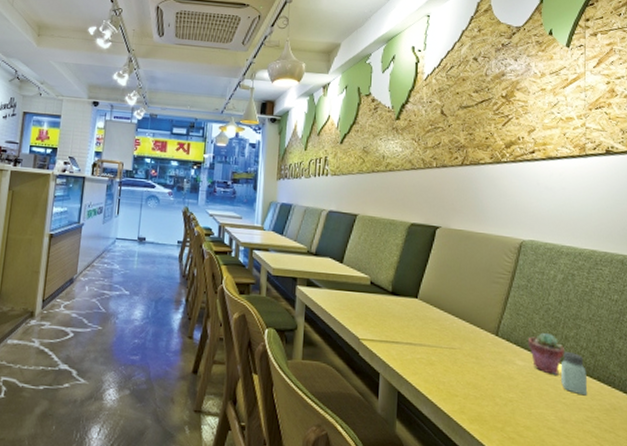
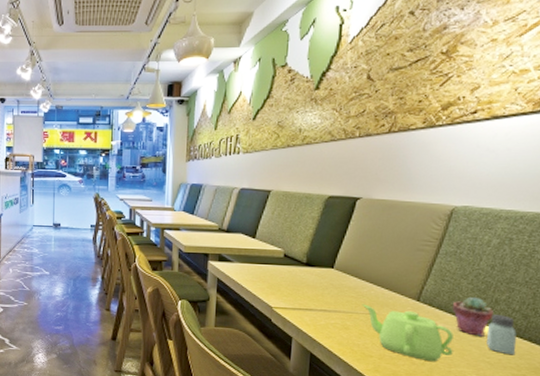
teapot: none [445,337,532,403] -> present [362,304,453,362]

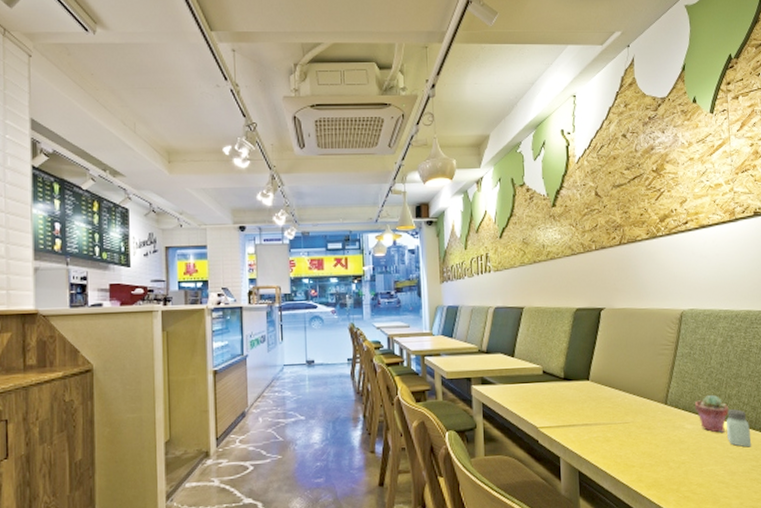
teapot: present [362,304,453,362] -> none [618,413,702,464]

